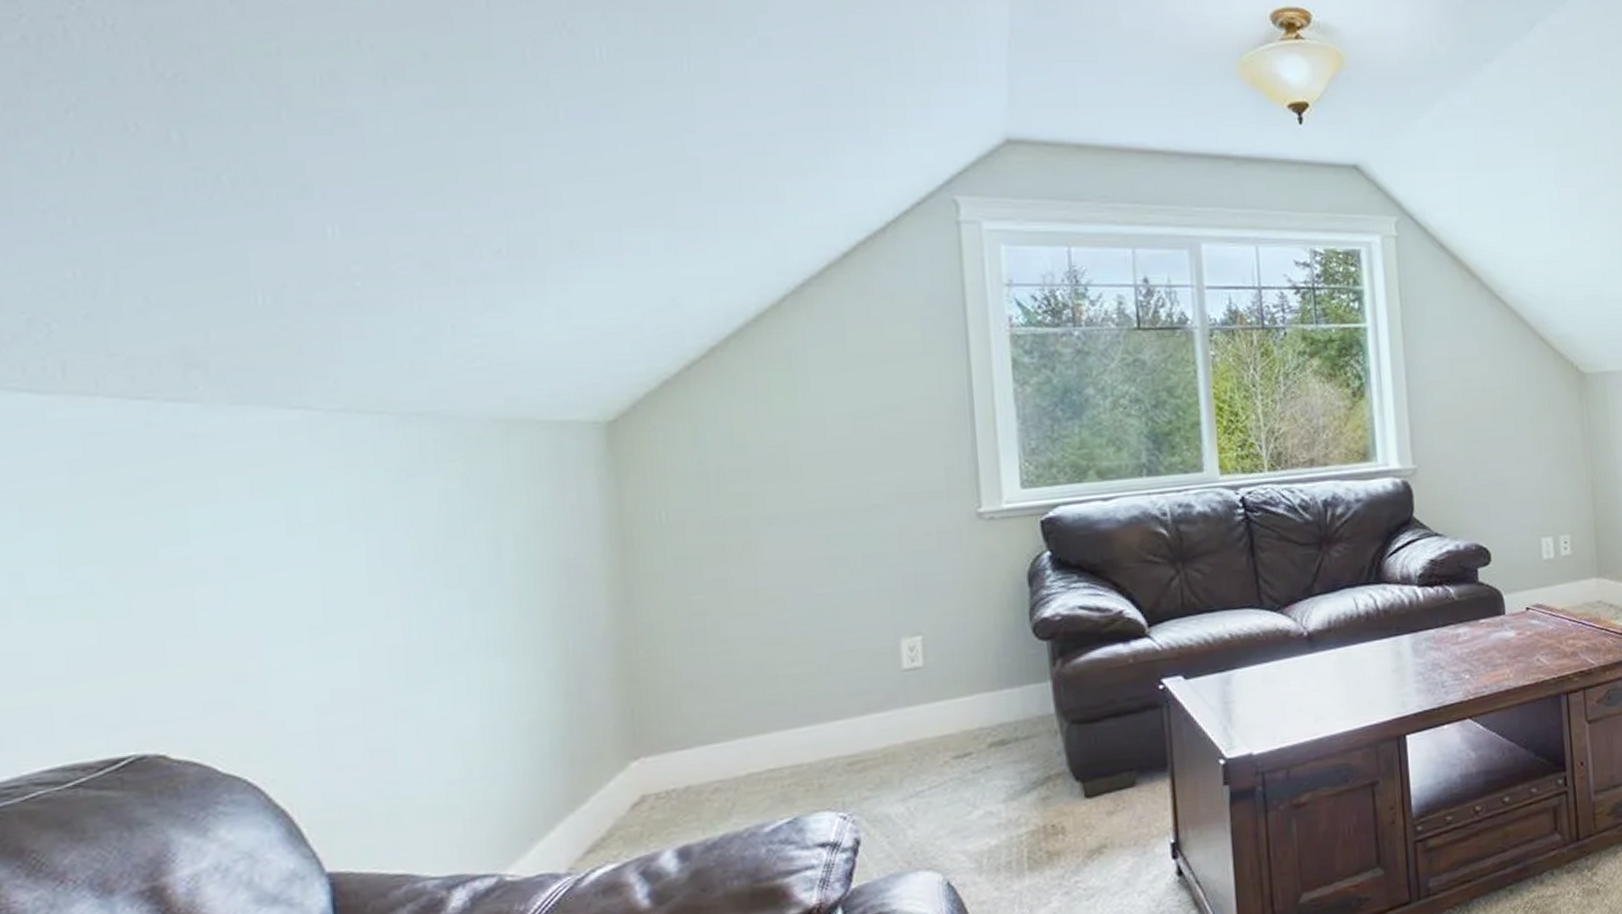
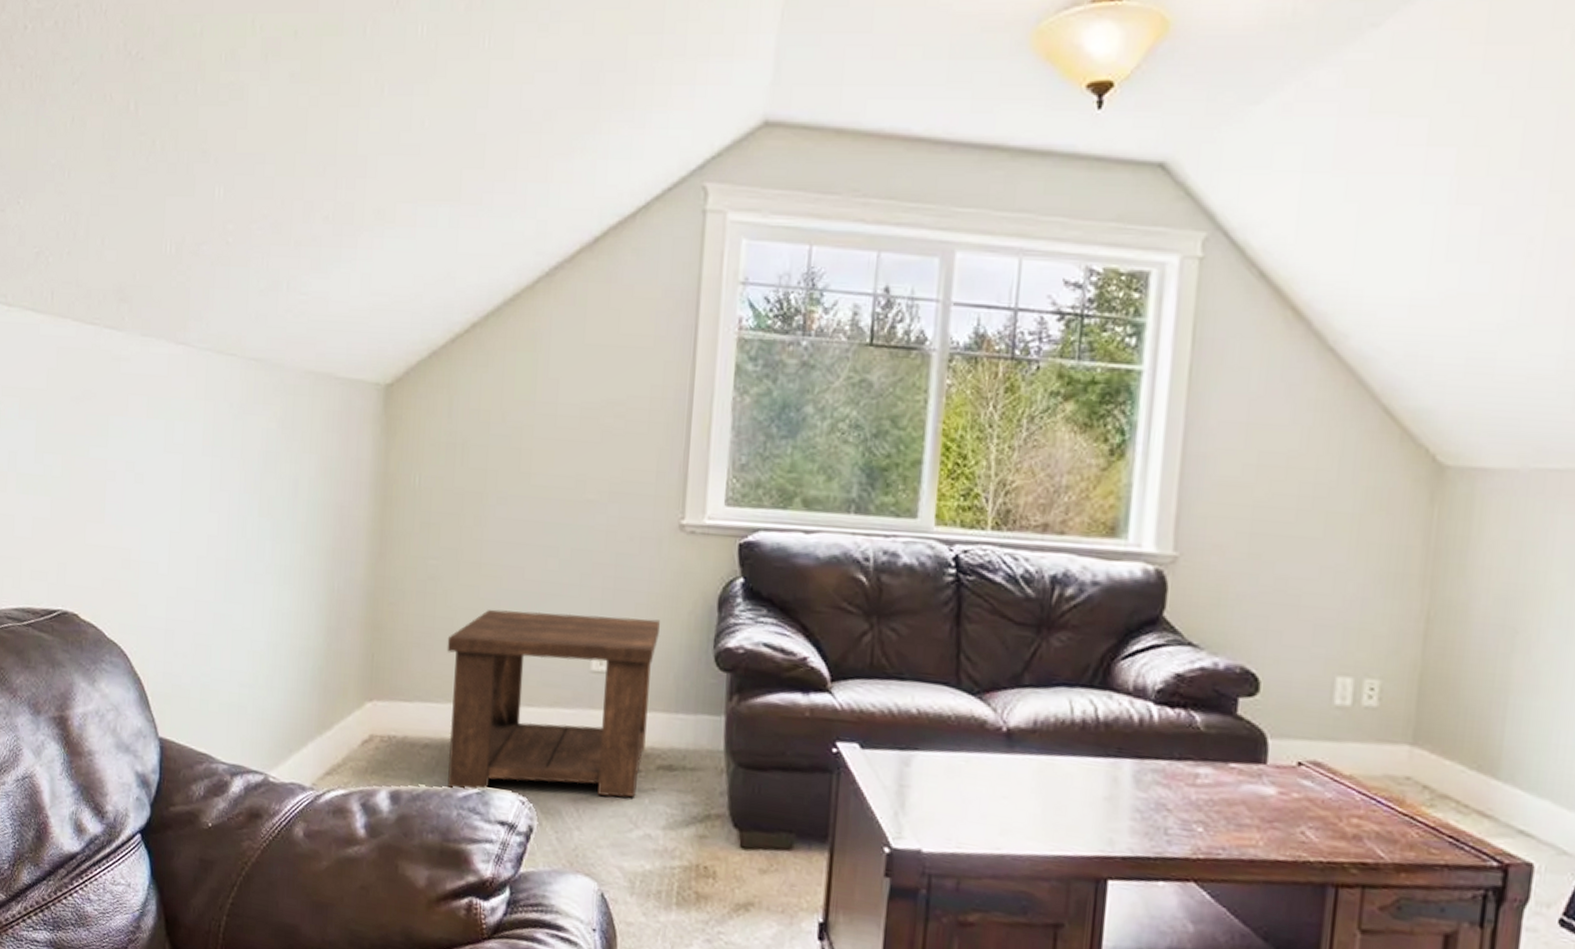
side table: none [727,606,973,827] -> present [447,609,660,798]

